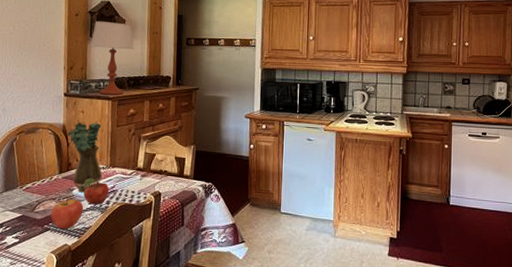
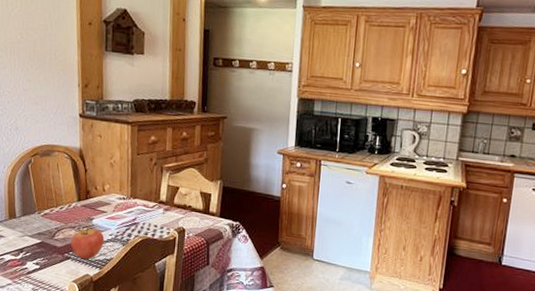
vase: present [67,119,103,193] -> none [84,144,123,223]
fruit: present [83,178,110,205] -> none [103,208,131,237]
table lamp: present [91,20,134,95] -> none [107,32,155,120]

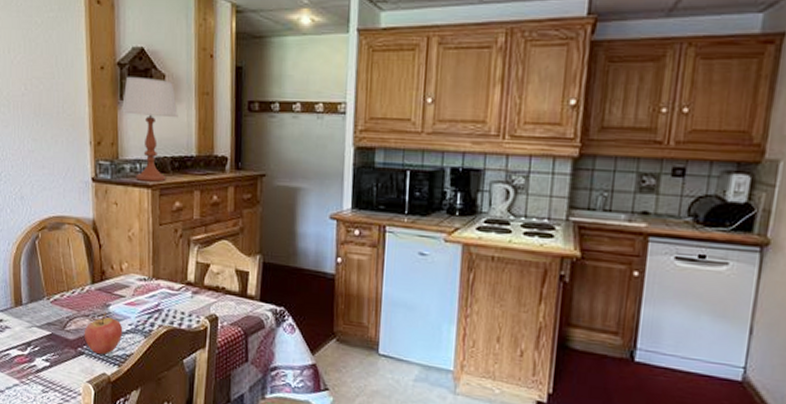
table lamp: none [107,32,155,120] -> present [122,76,178,182]

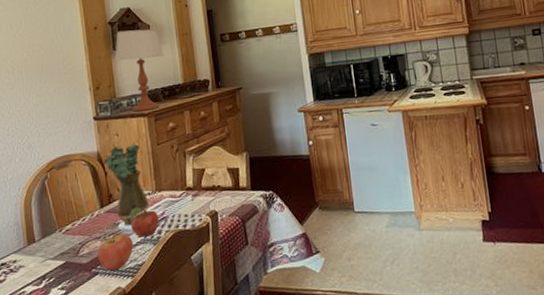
vase: none [98,213,144,310] -> present [103,142,150,226]
fruit: none [121,292,153,327] -> present [129,207,160,238]

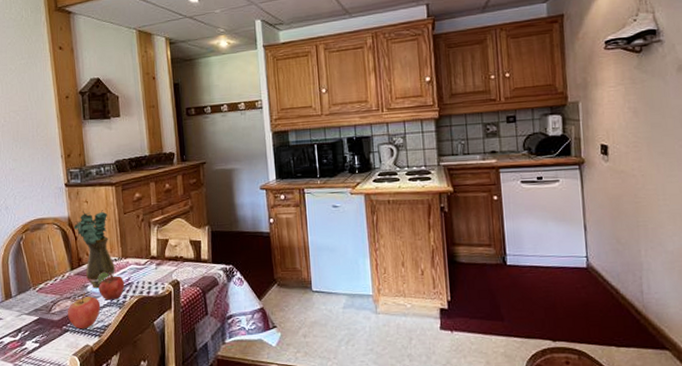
table lamp: present [115,29,164,112] -> none [85,100,132,181]

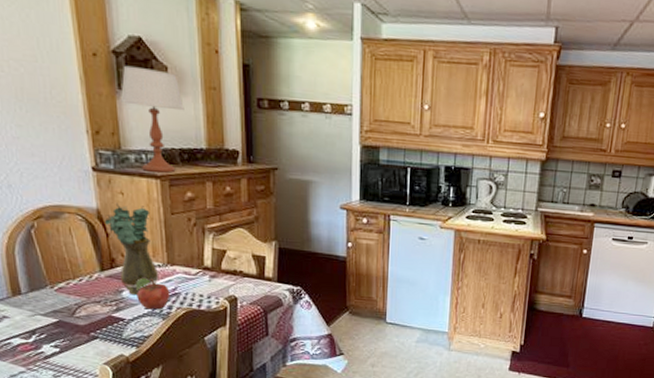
fruit: present [67,292,101,330] -> none [96,297,140,338]
table lamp: none [85,100,132,181] -> present [121,65,184,173]

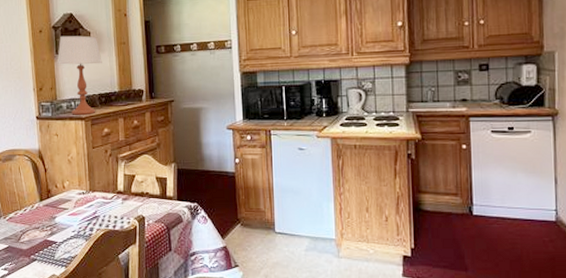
vase: present [104,202,159,295] -> none [43,143,83,220]
fruit: present [135,278,170,310] -> none [65,205,92,232]

